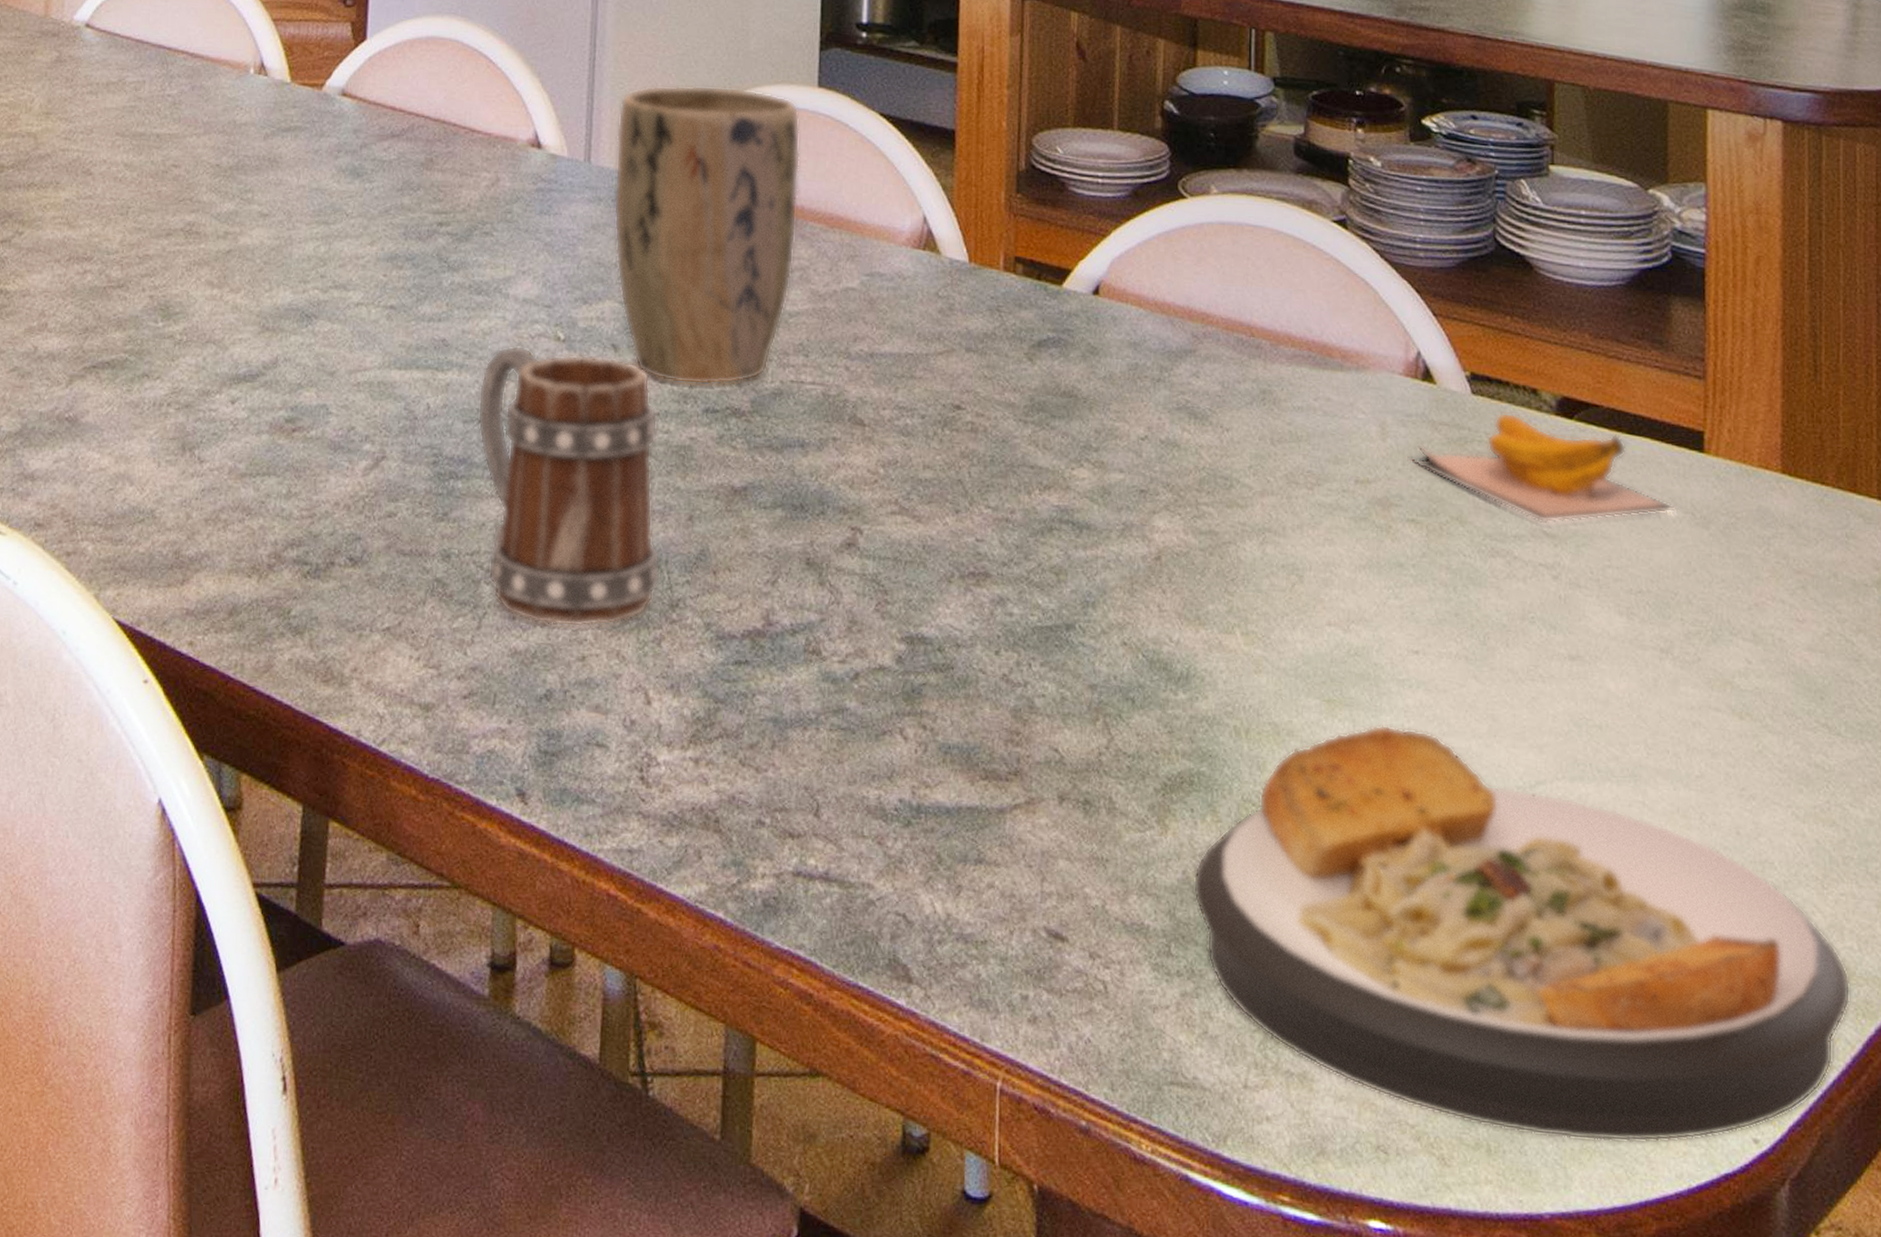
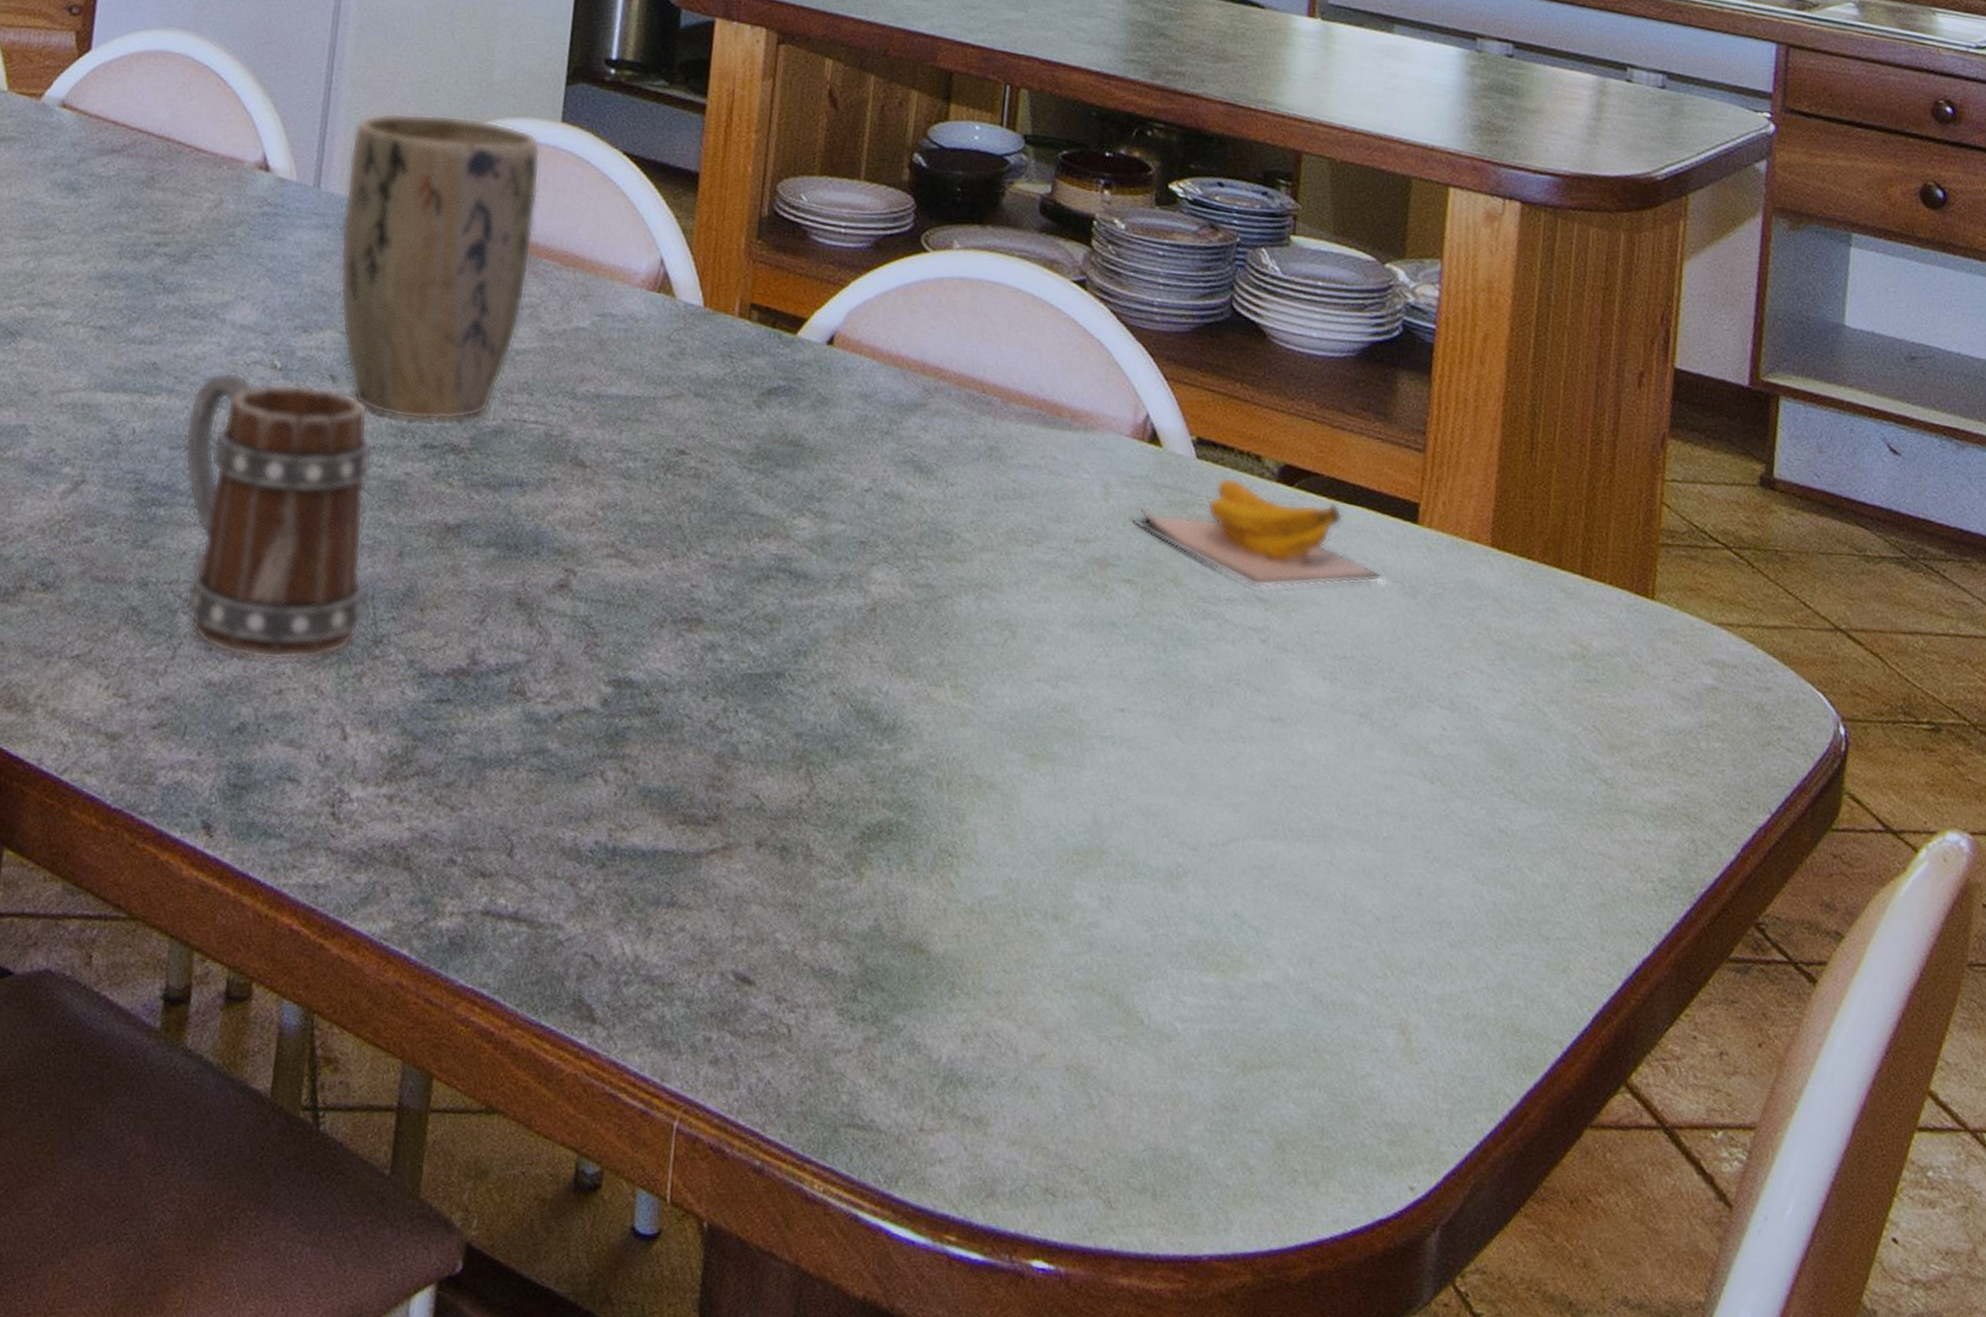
plate: present [1192,724,1851,1142] -> none [883,779,1515,1189]

